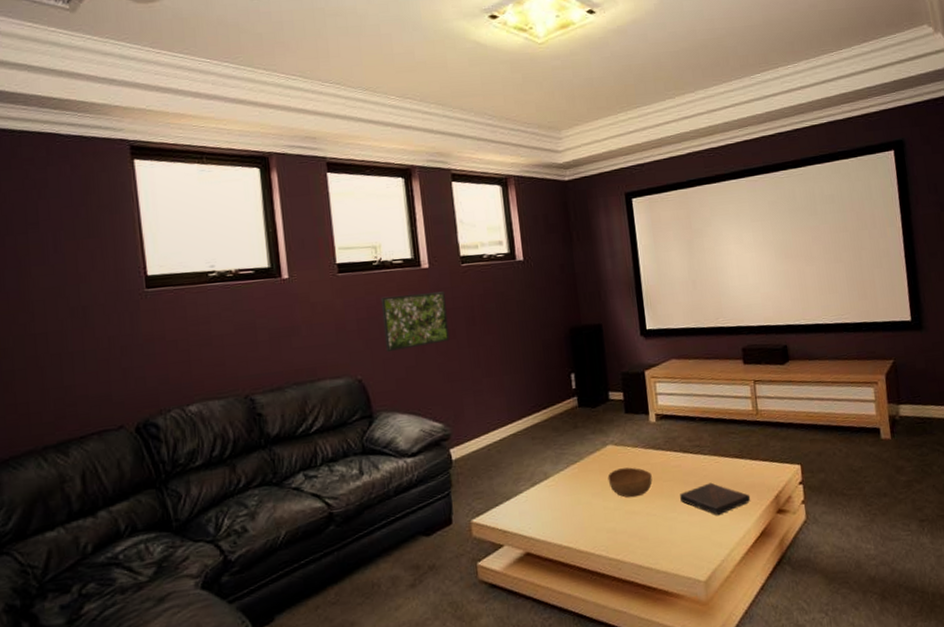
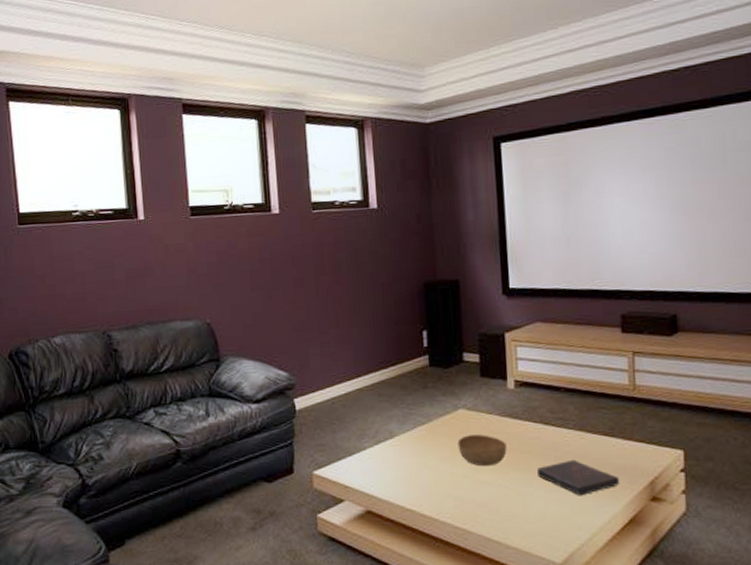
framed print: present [380,291,450,353] -> none [230,238,298,298]

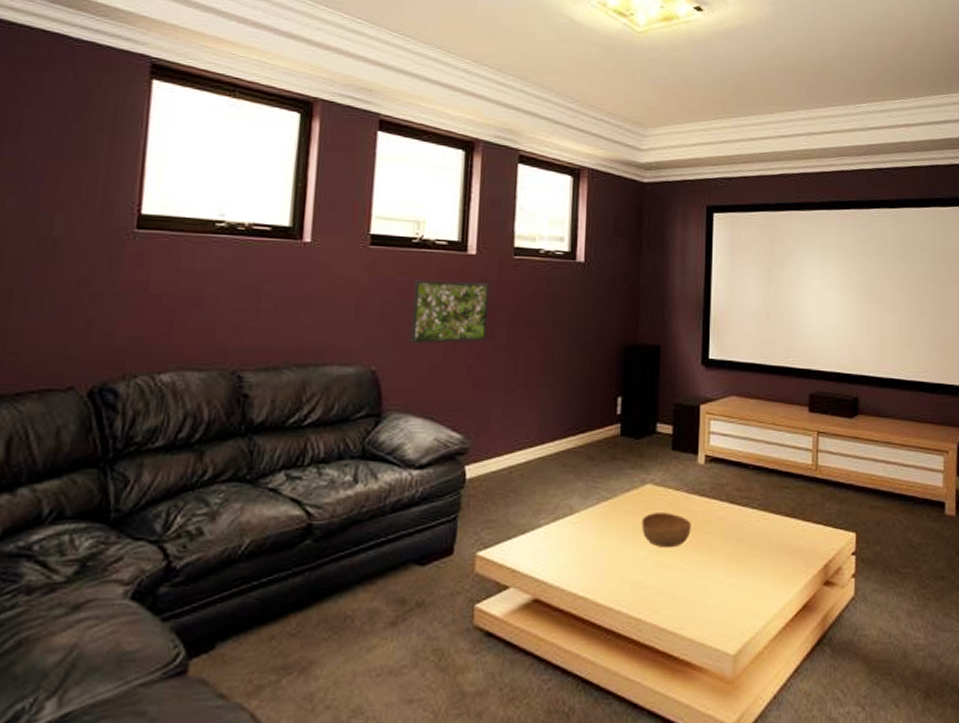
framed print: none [230,238,298,298] -> present [410,280,489,344]
book: present [537,459,620,496] -> none [719,541,797,581]

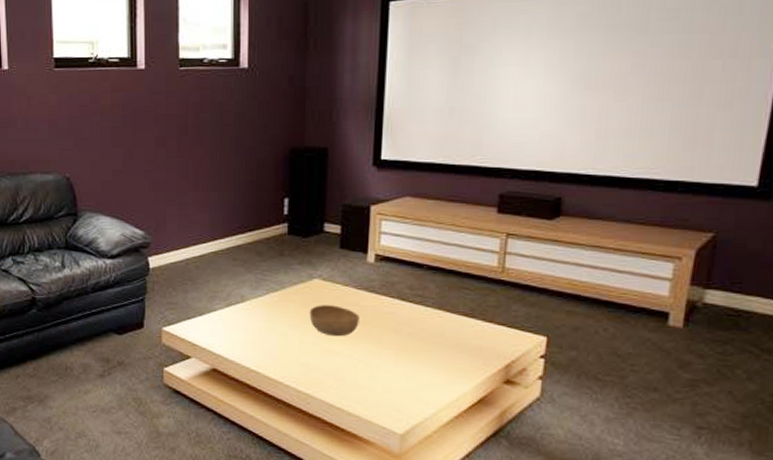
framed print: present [410,280,489,344] -> none [93,96,159,154]

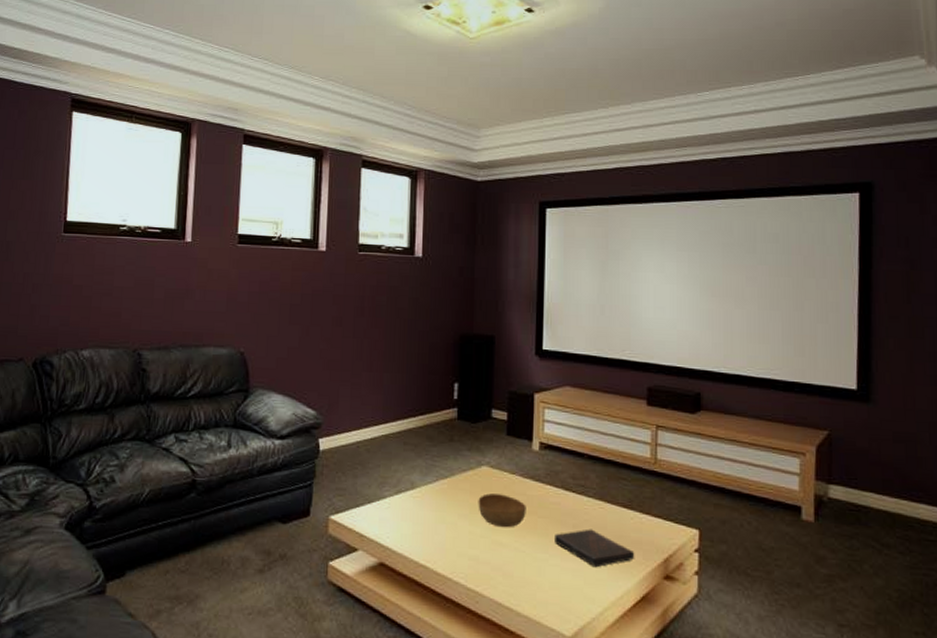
book: none [389,337,474,373] -> present [555,529,635,568]

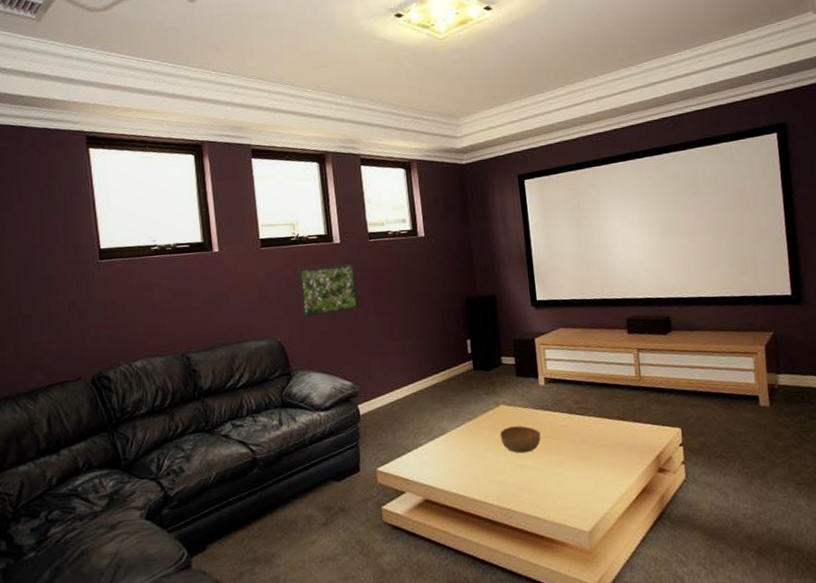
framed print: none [271,273,338,330] -> present [297,264,358,318]
book: present [555,529,635,568] -> none [566,442,633,473]

